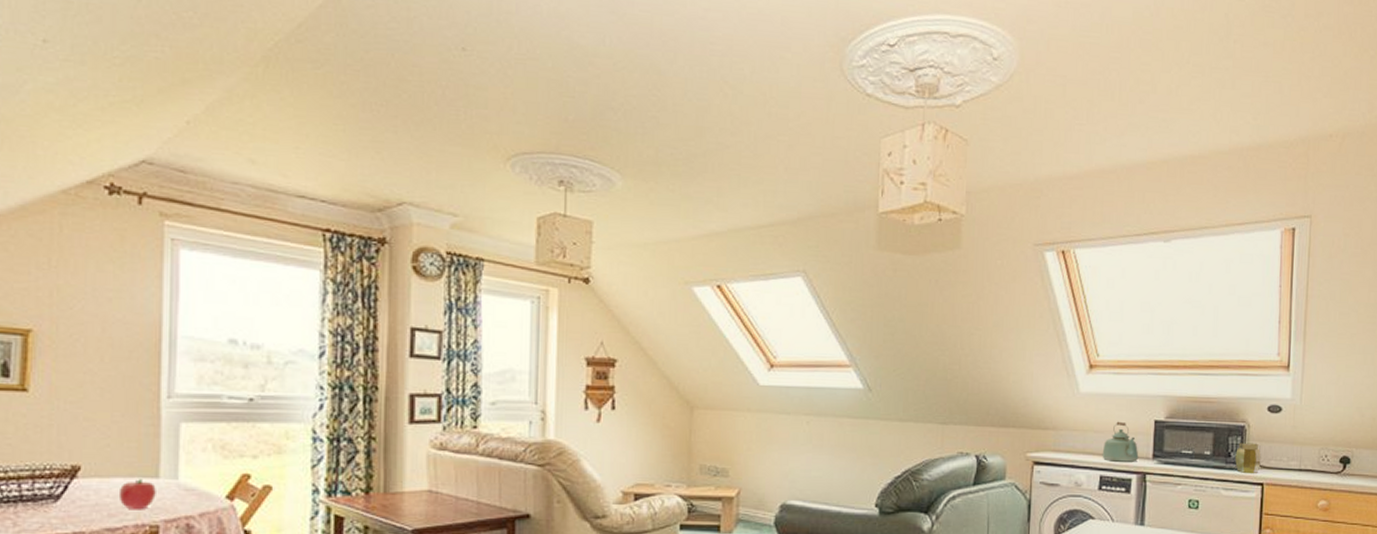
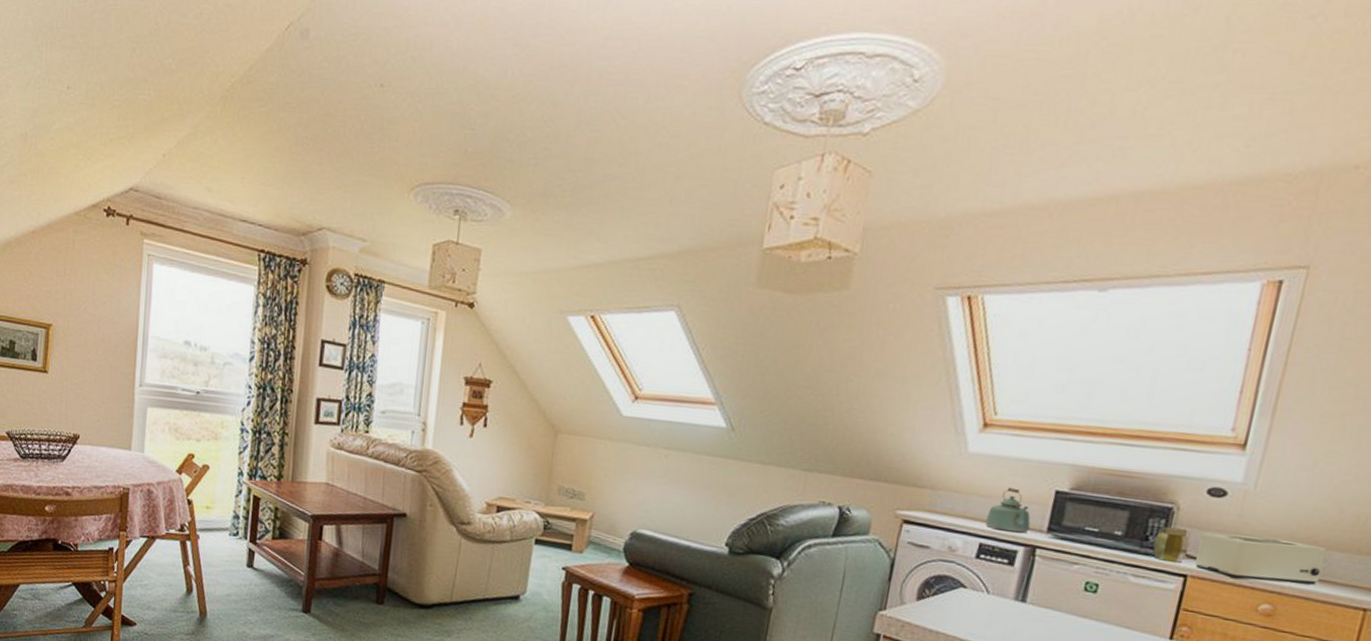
fruit: present [118,479,156,510] -> none [103,449,129,475]
toaster: none [1268,443,1358,482] -> present [1195,532,1328,585]

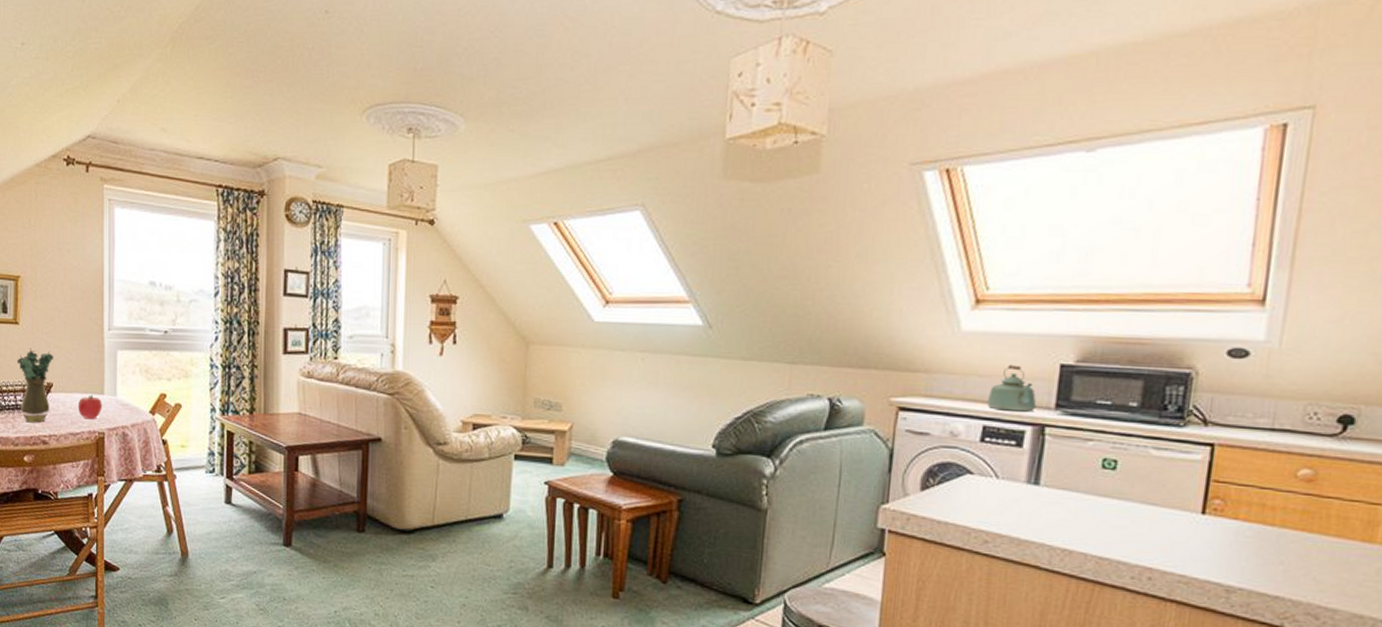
vase: none [43,398,82,474] -> present [16,348,54,423]
fruit: none [103,449,129,475] -> present [77,395,102,420]
jar: present [1153,526,1190,564] -> none [1173,393,1214,433]
toaster: present [1195,532,1328,585] -> none [1222,396,1369,445]

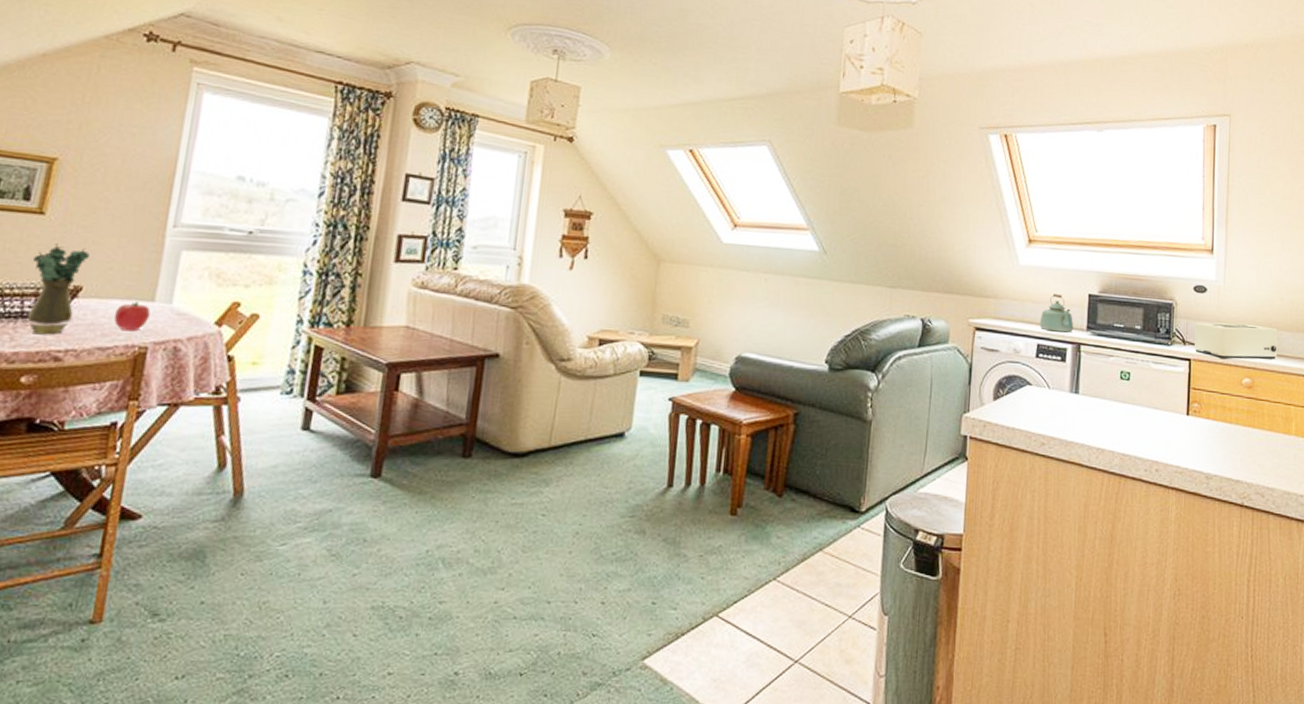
toaster: none [1222,396,1369,445] -> present [1195,322,1279,360]

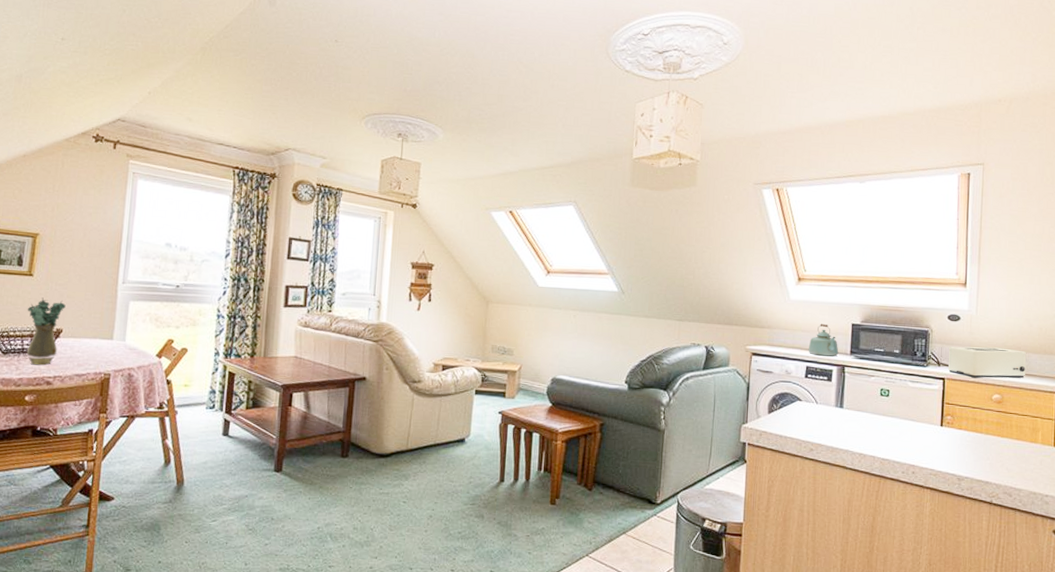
fruit: present [114,302,151,332] -> none [85,340,111,362]

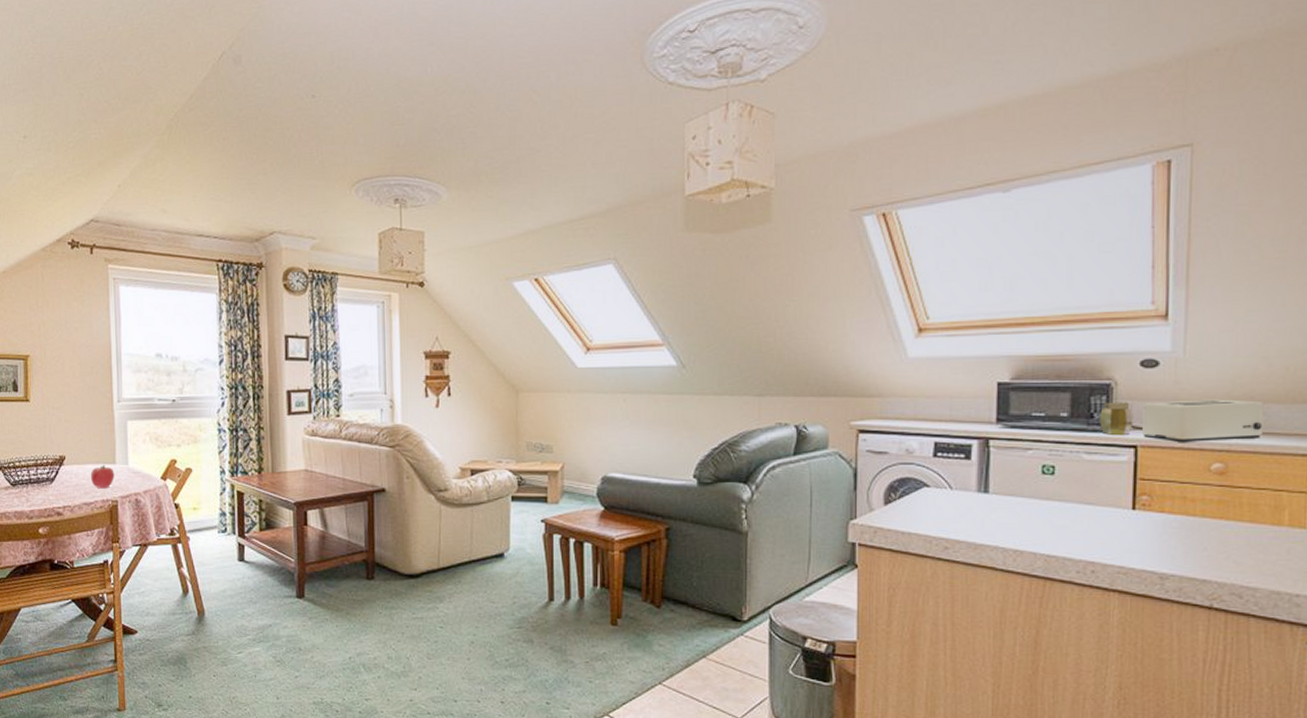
vase: present [26,297,66,365] -> none [28,424,65,496]
fruit: none [85,340,111,362] -> present [90,465,115,489]
kettle: present [808,323,839,357] -> none [936,385,980,429]
jar: none [920,344,943,371] -> present [1100,402,1133,436]

